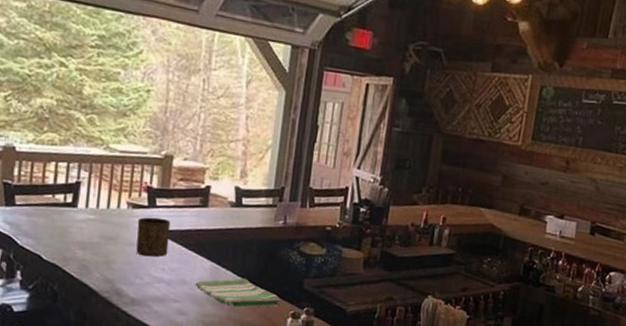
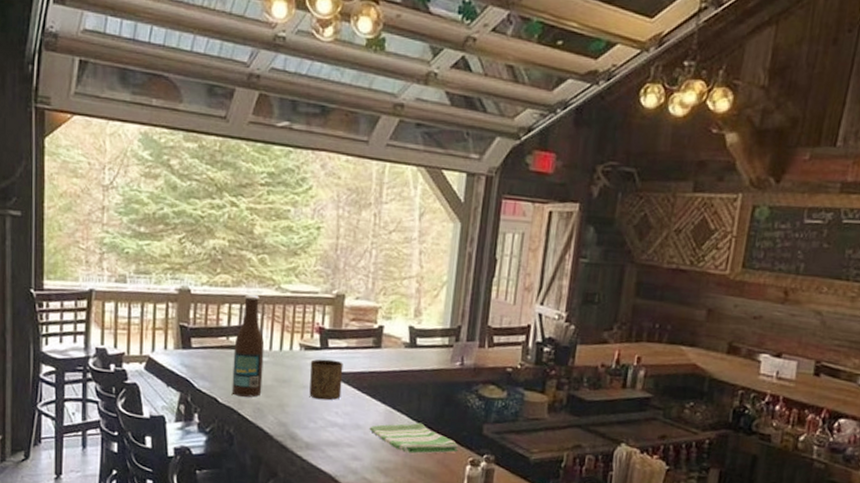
beer bottle: none [56,153,92,254] -> present [231,294,265,397]

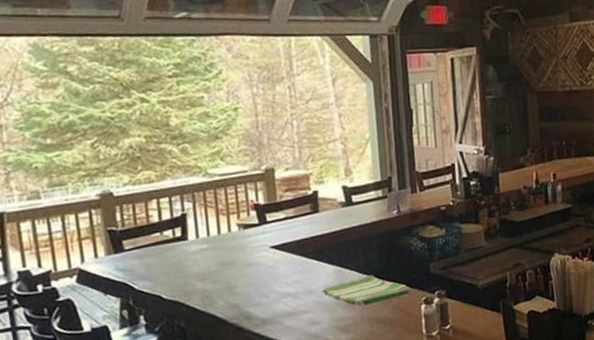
beer bottle: present [231,294,265,397] -> none [169,185,207,289]
cup: present [309,359,343,401] -> none [251,232,289,275]

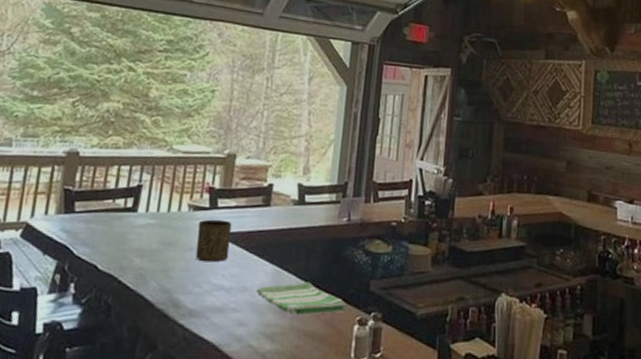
cup: none [251,232,289,275] -> present [195,219,232,263]

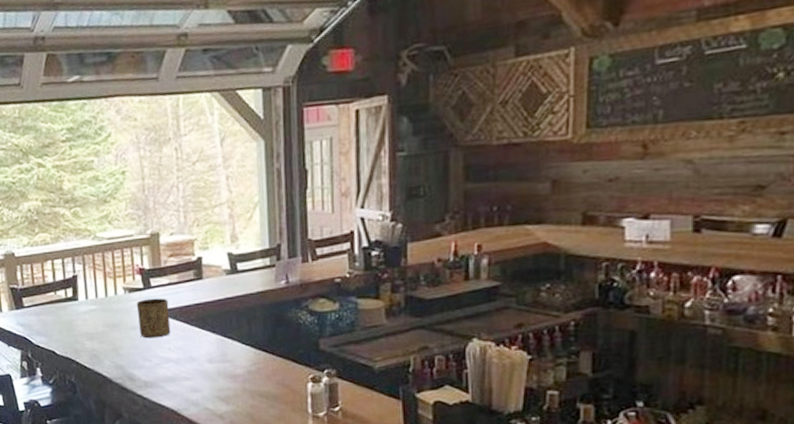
dish towel: present [256,282,346,315] -> none [203,347,297,378]

